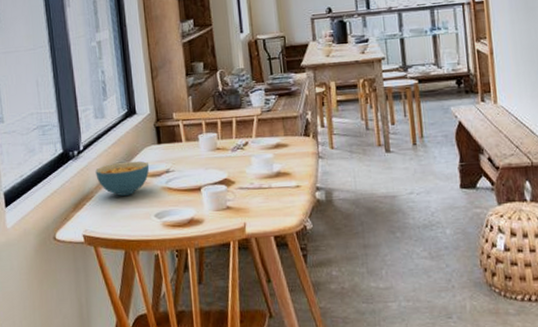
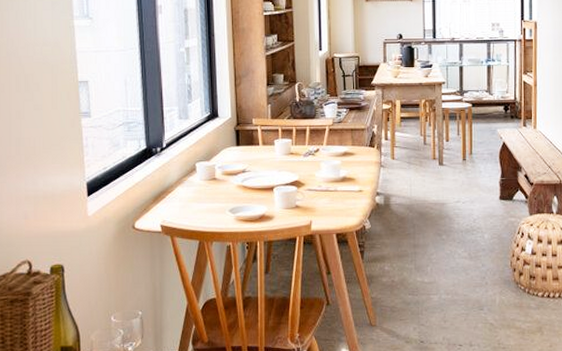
cereal bowl: present [95,161,150,196] -> none [176,160,227,191]

